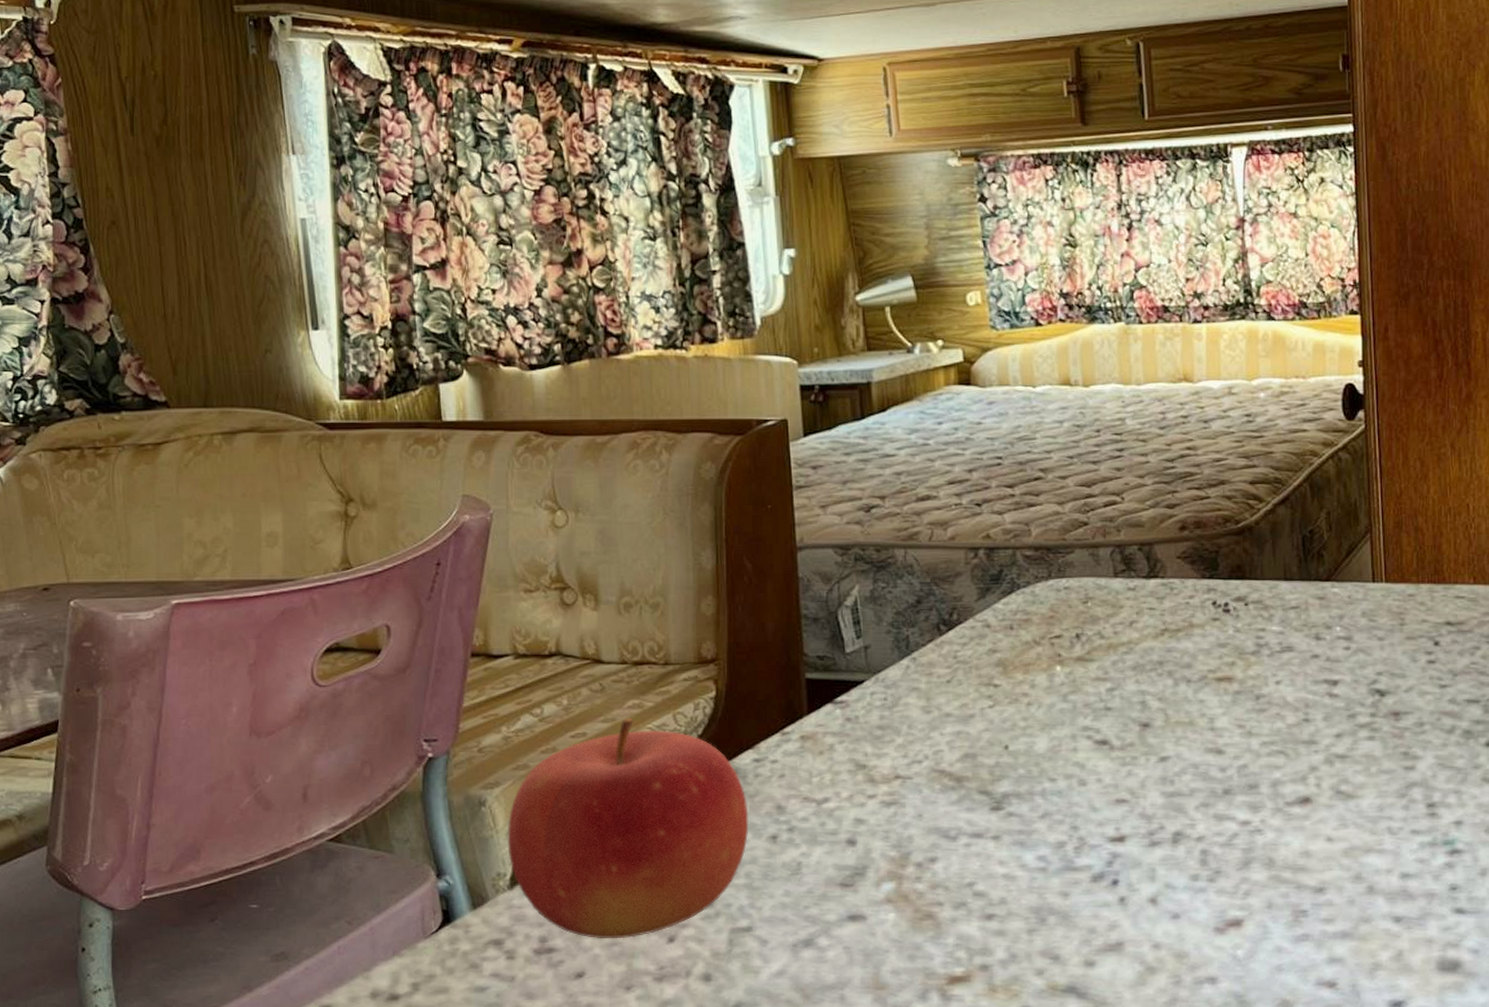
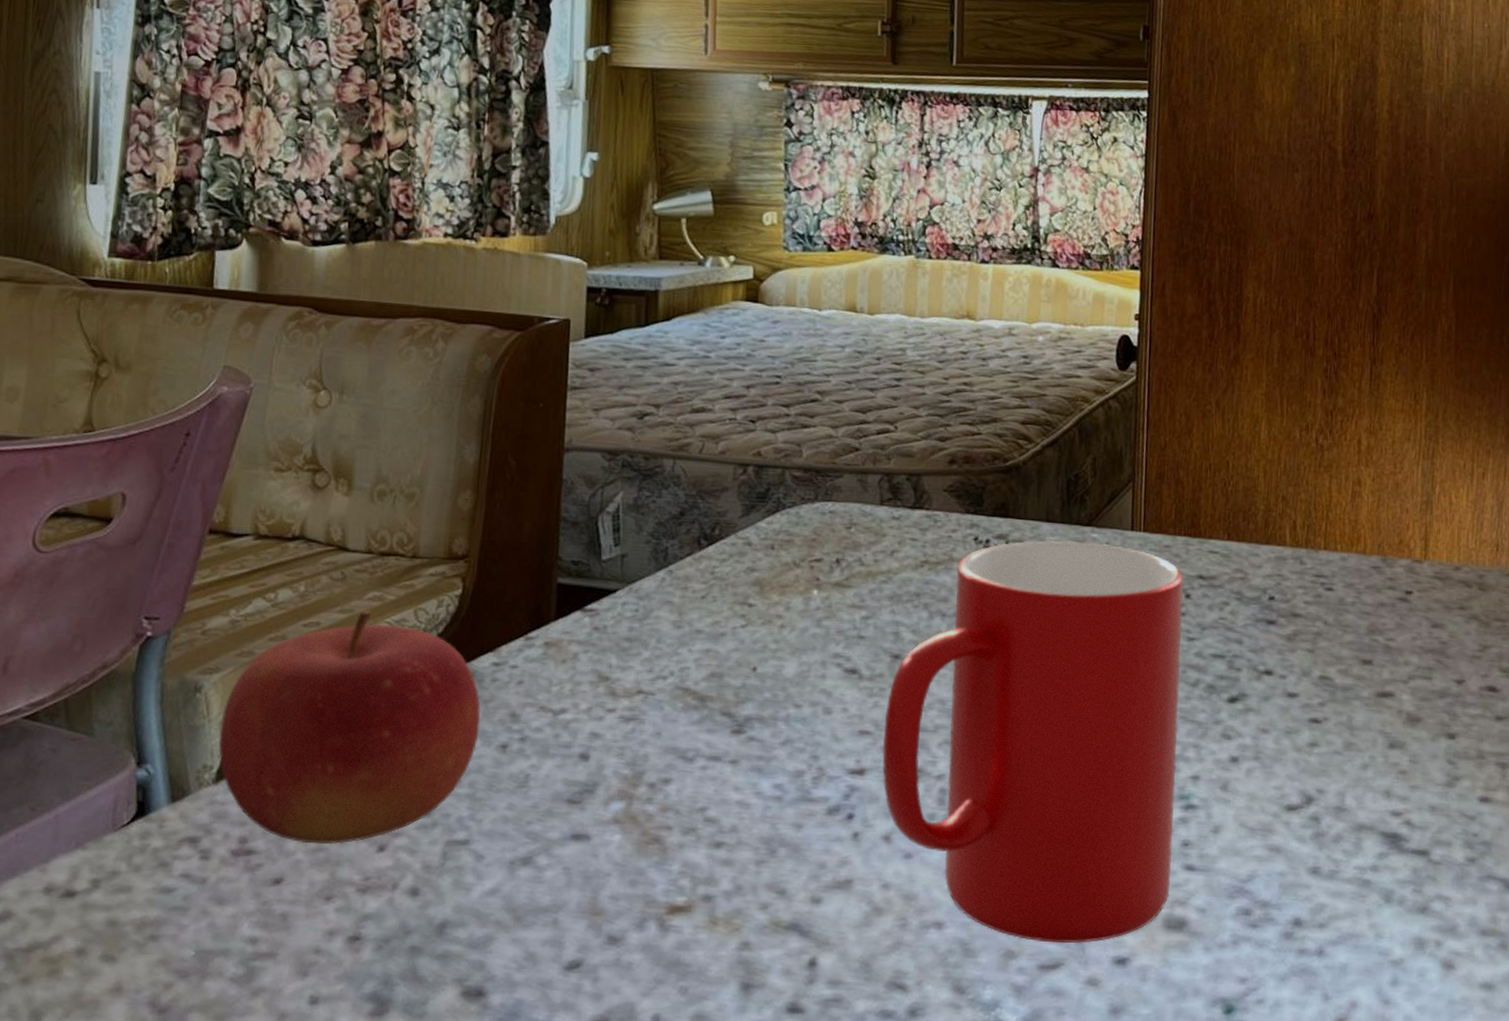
cup: none [1139,597,1441,991] -> present [882,540,1185,944]

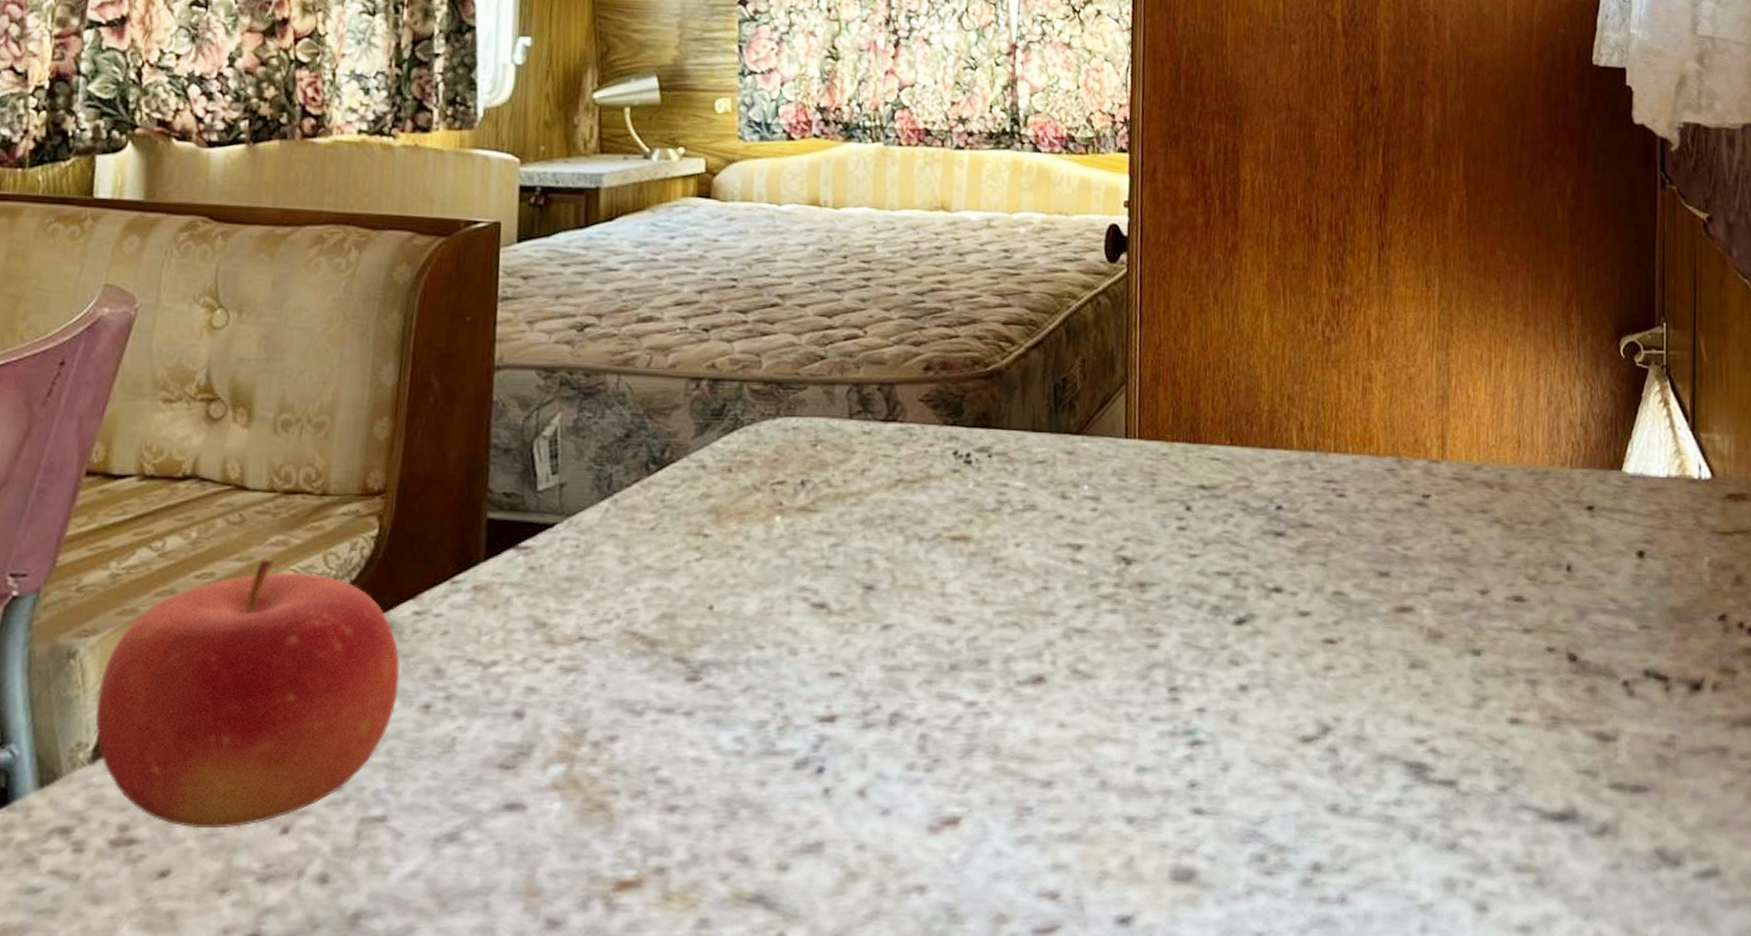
cup: present [882,540,1185,944] -> none [855,451,1184,904]

